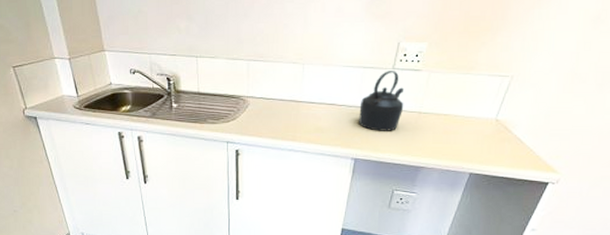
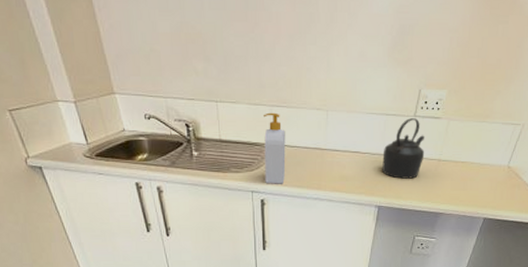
soap bottle: none [240,66,262,135] -> present [262,112,286,184]

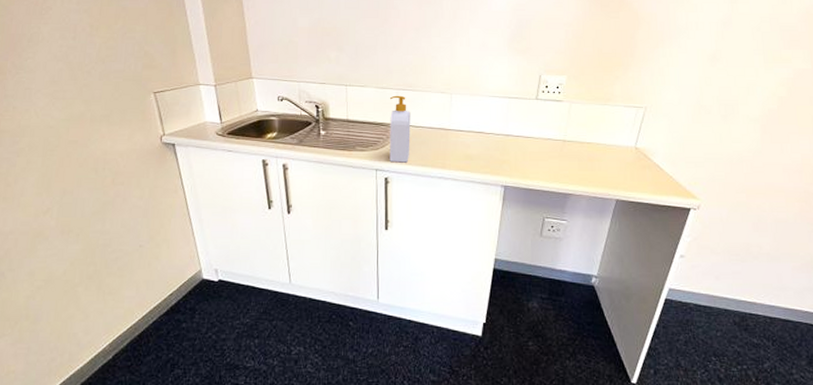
kettle: present [382,118,425,179] -> none [506,101,549,159]

